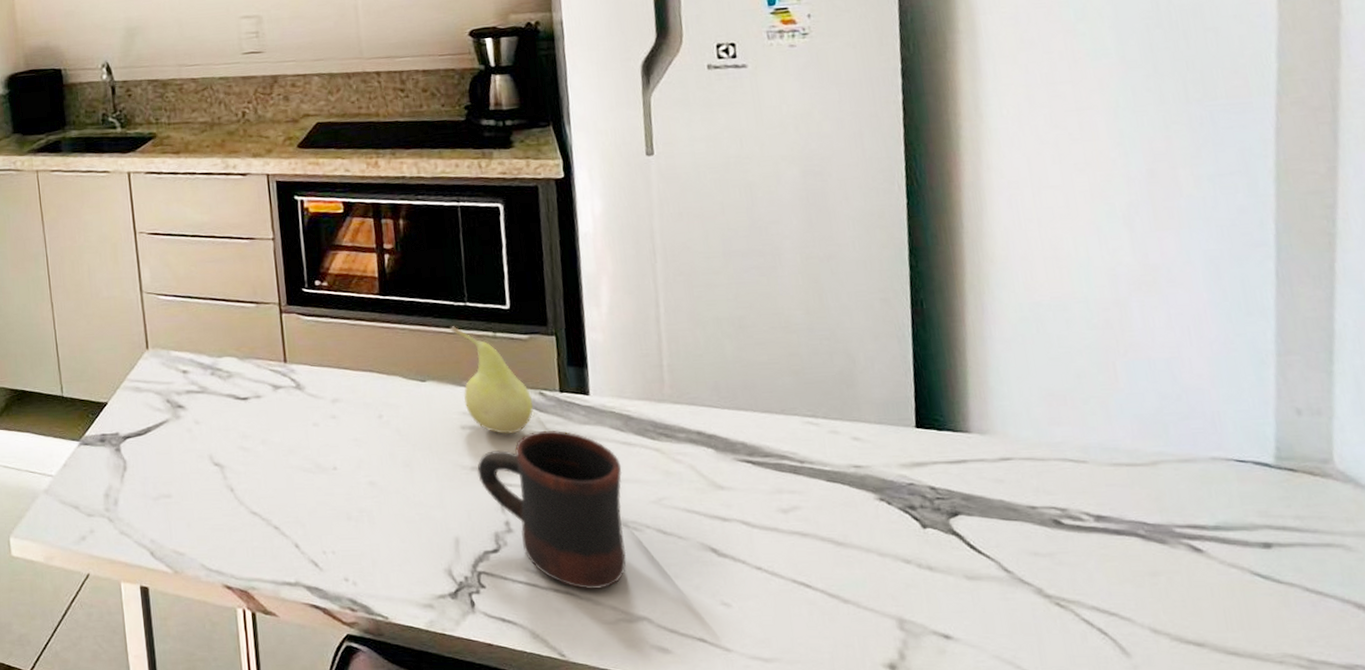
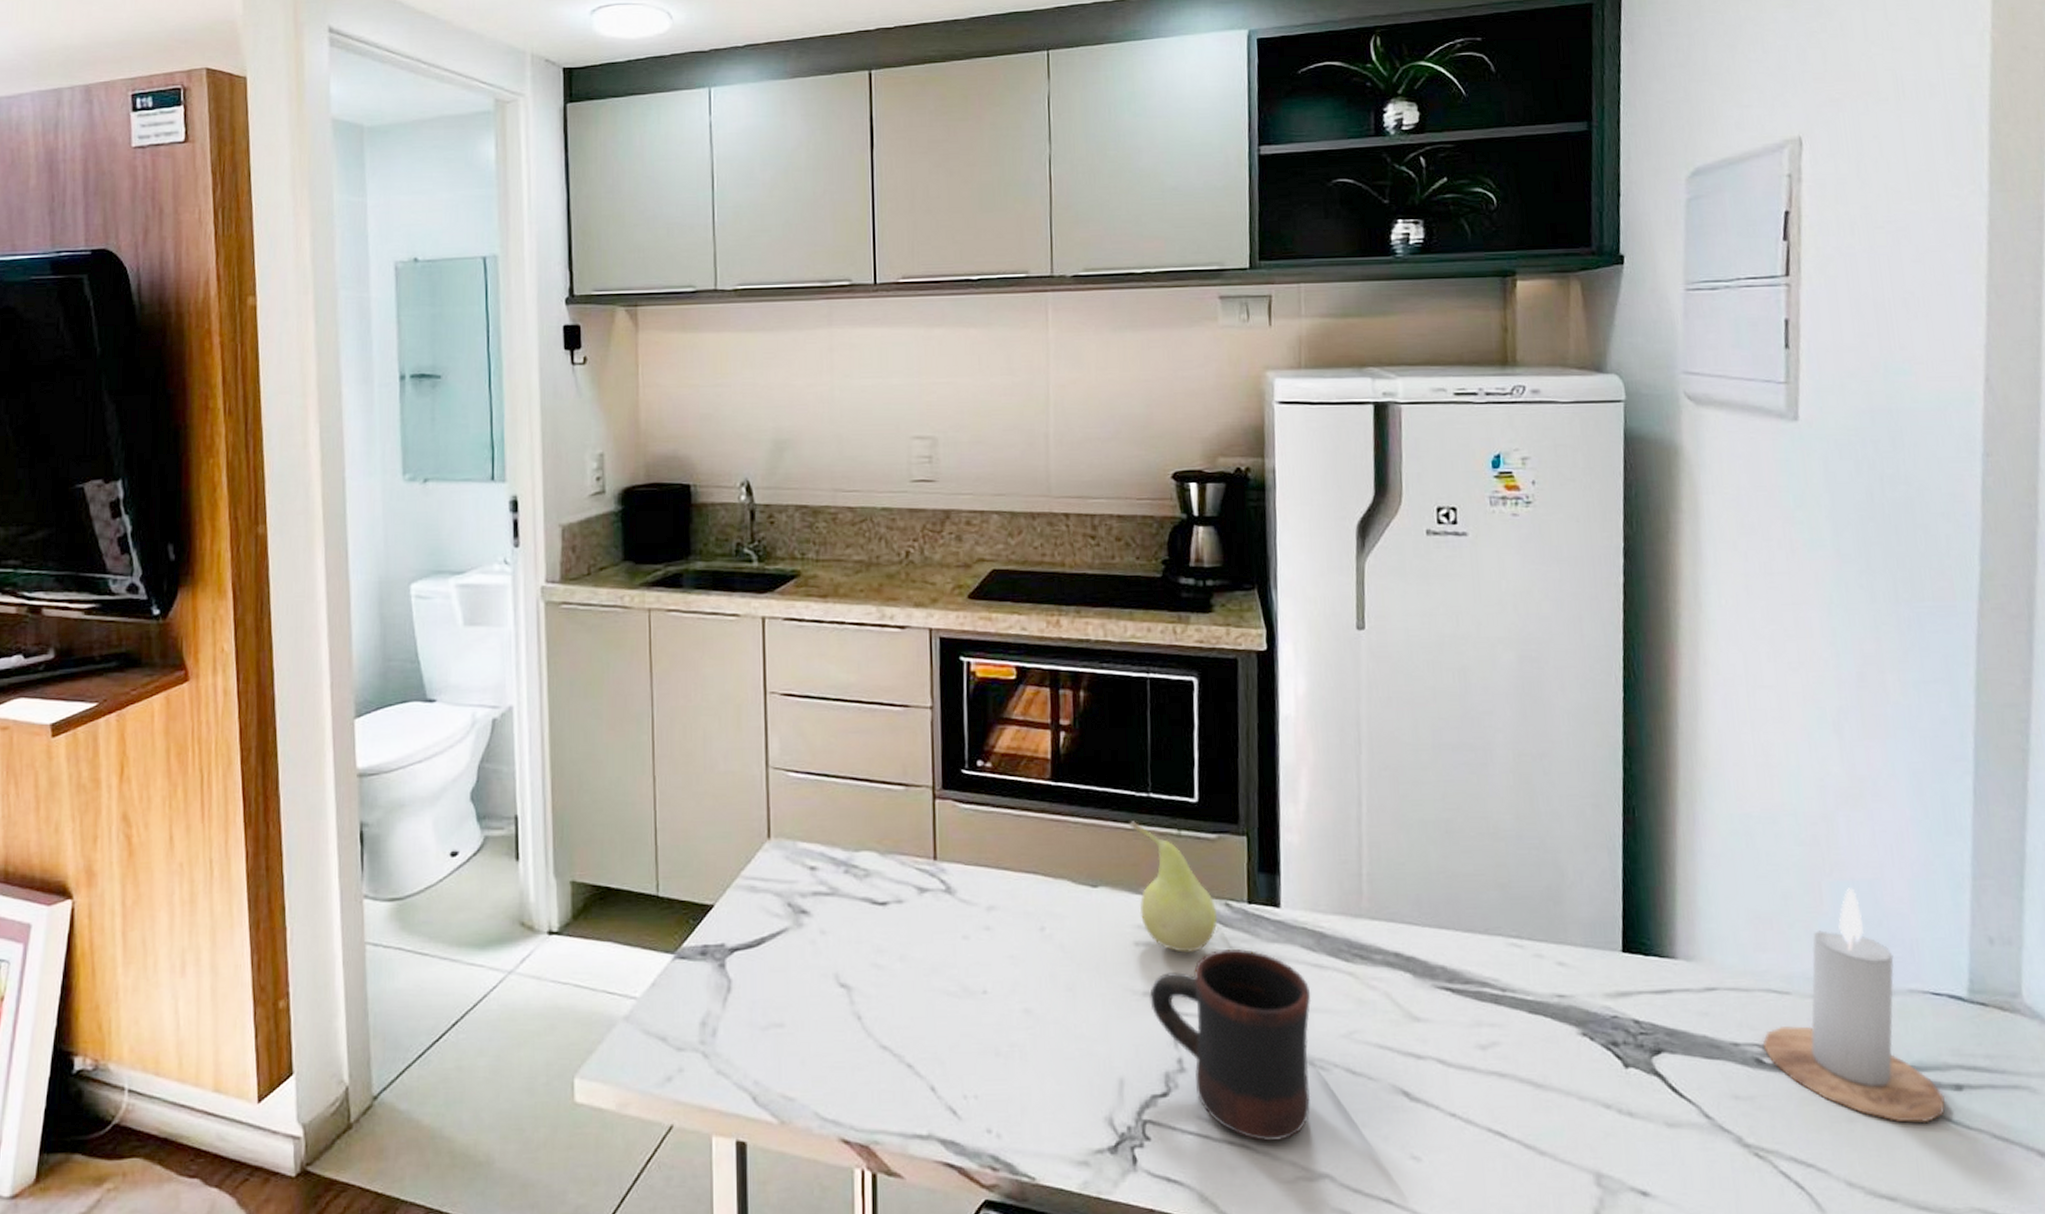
candle: none [1060,366,1253,578] -> present [1762,888,1945,1124]

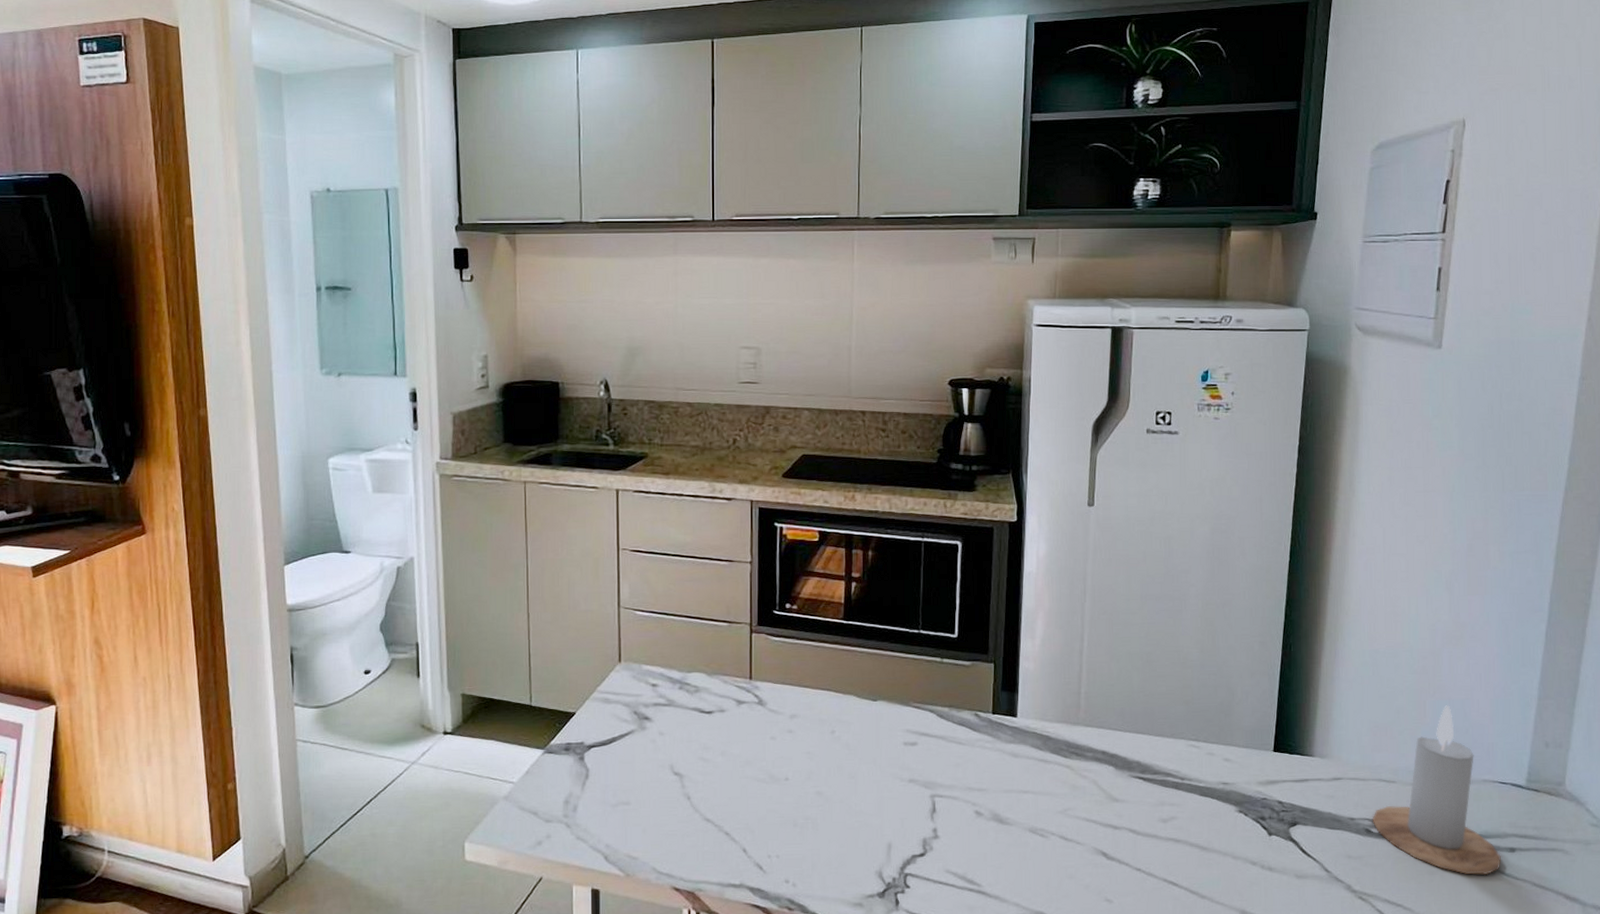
fruit: present [1129,821,1218,953] -> none [903,651,969,750]
mug: present [1150,949,1312,1142] -> none [914,748,1037,889]

